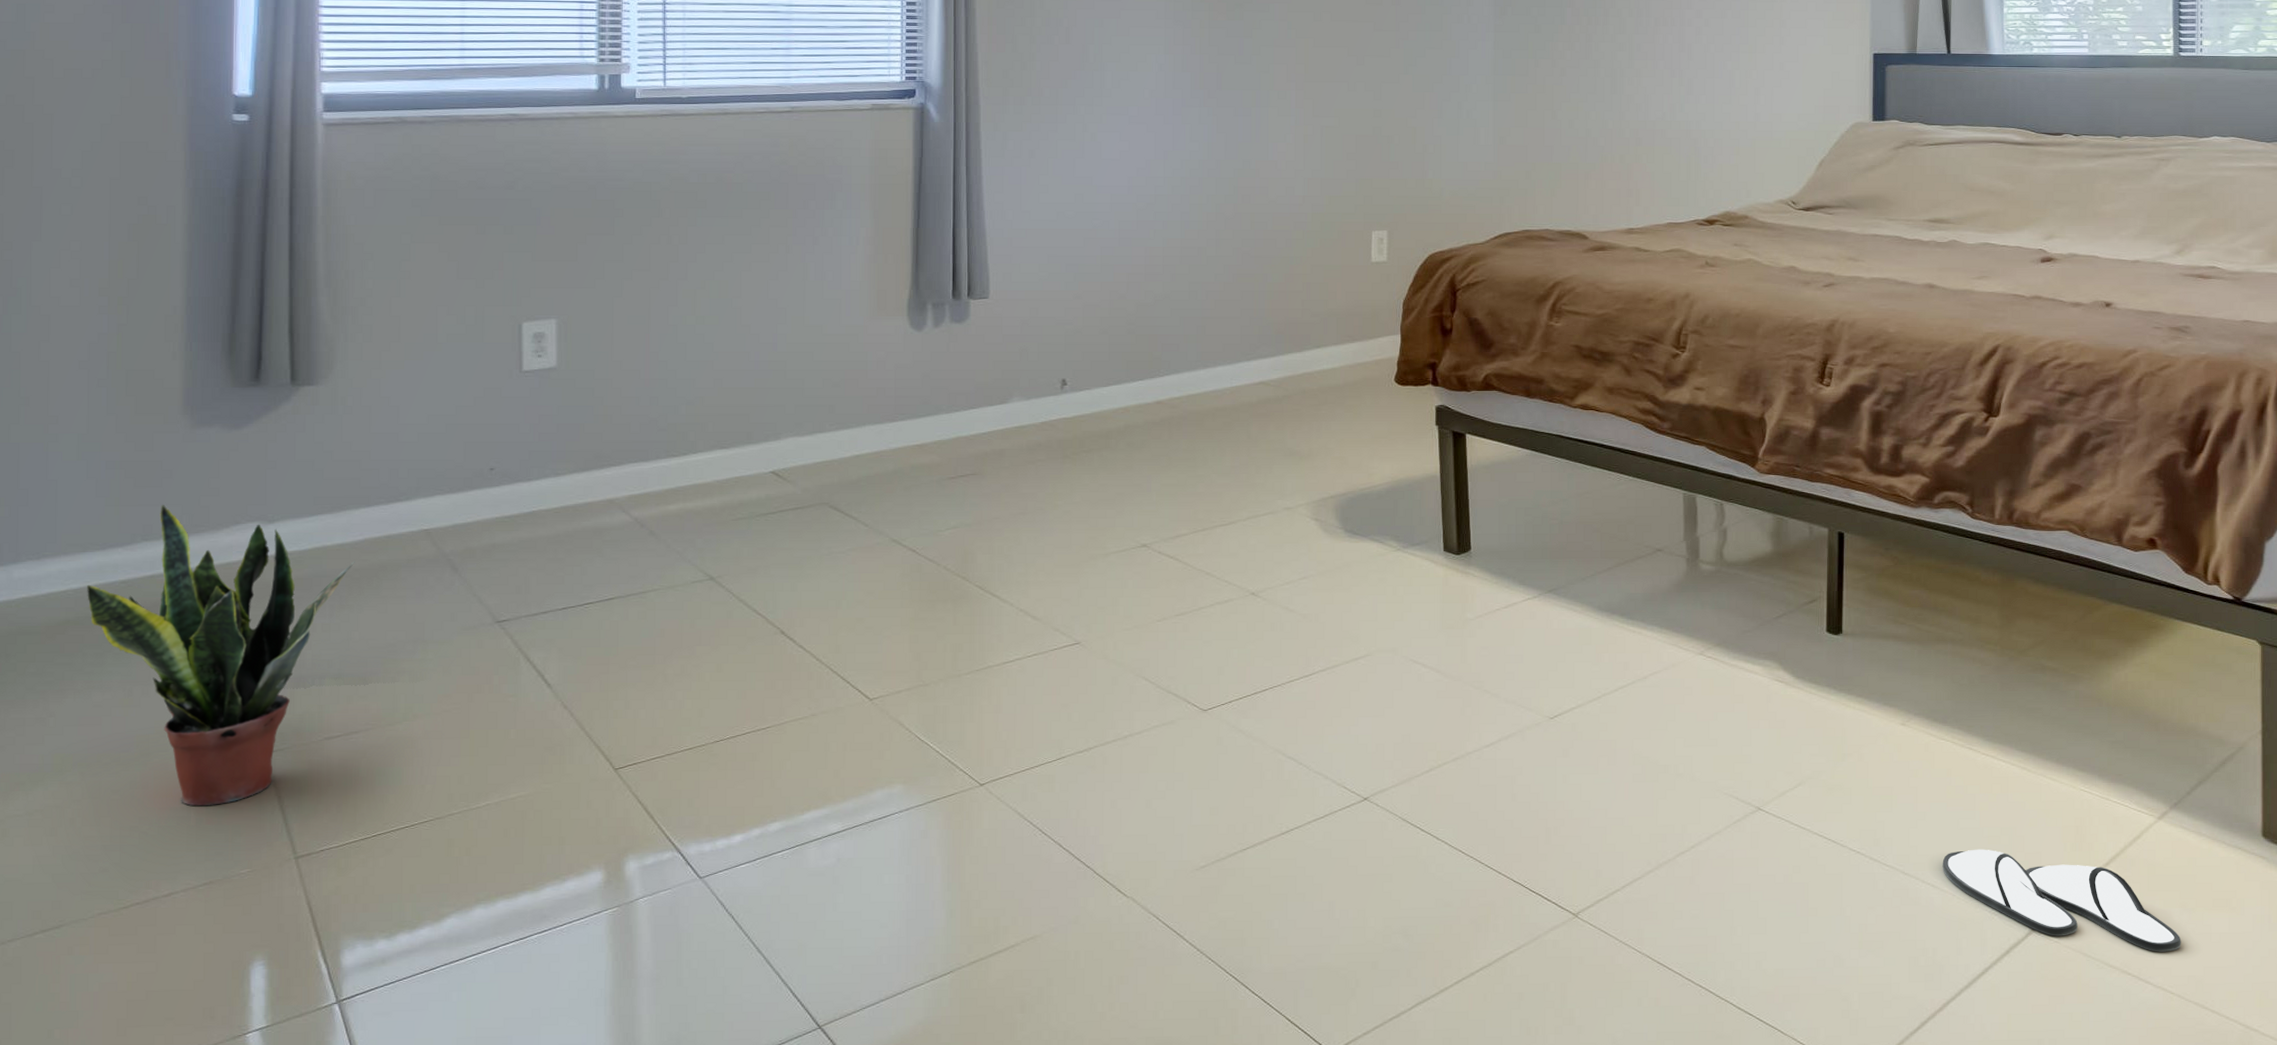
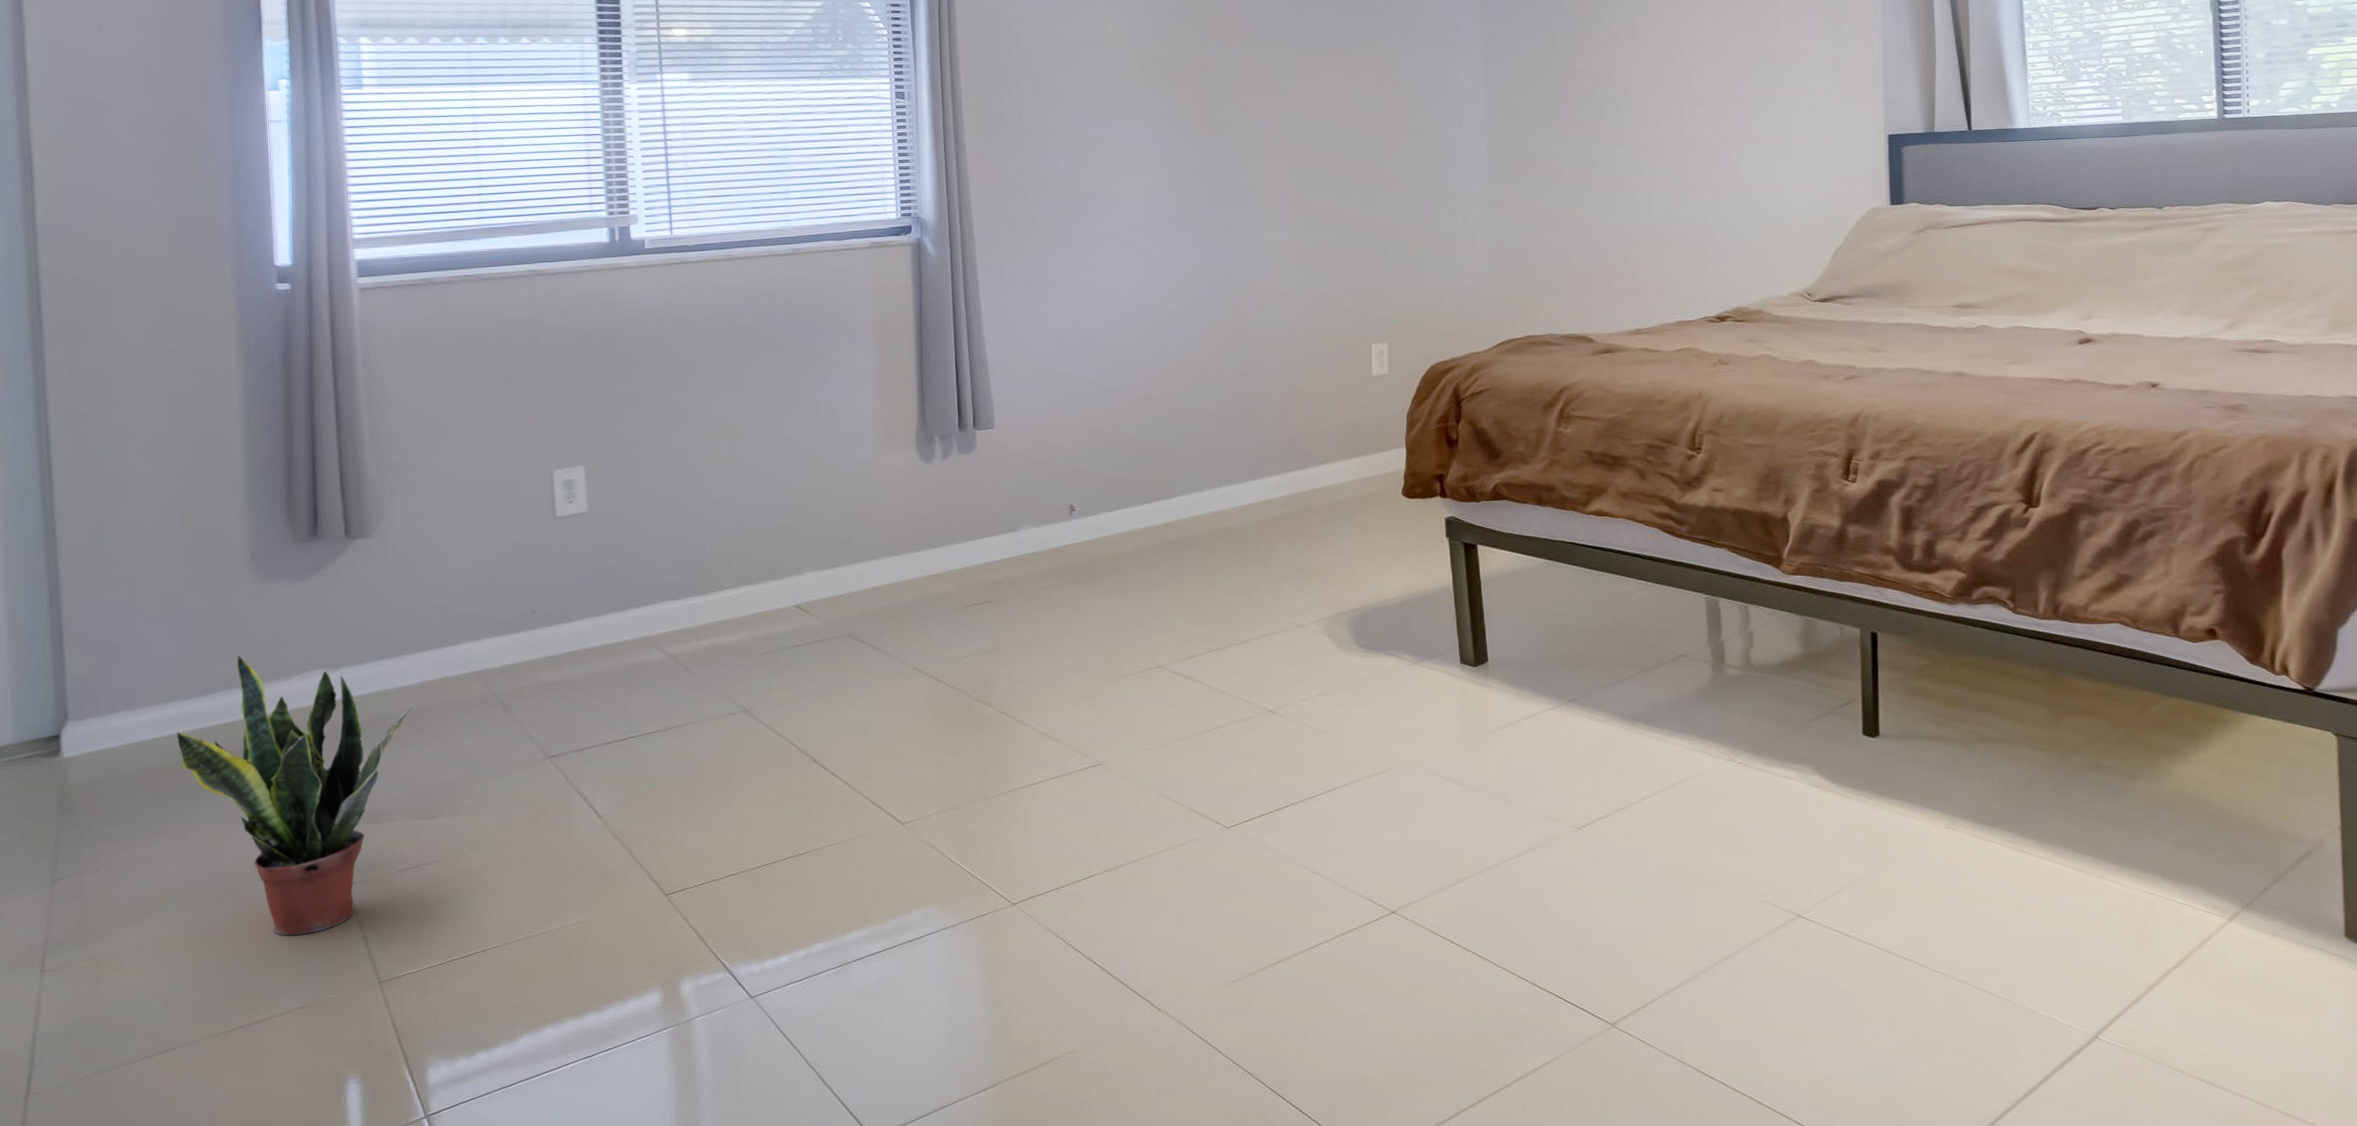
slippers: present [1942,849,2181,952] -> none [1996,953,2259,1057]

